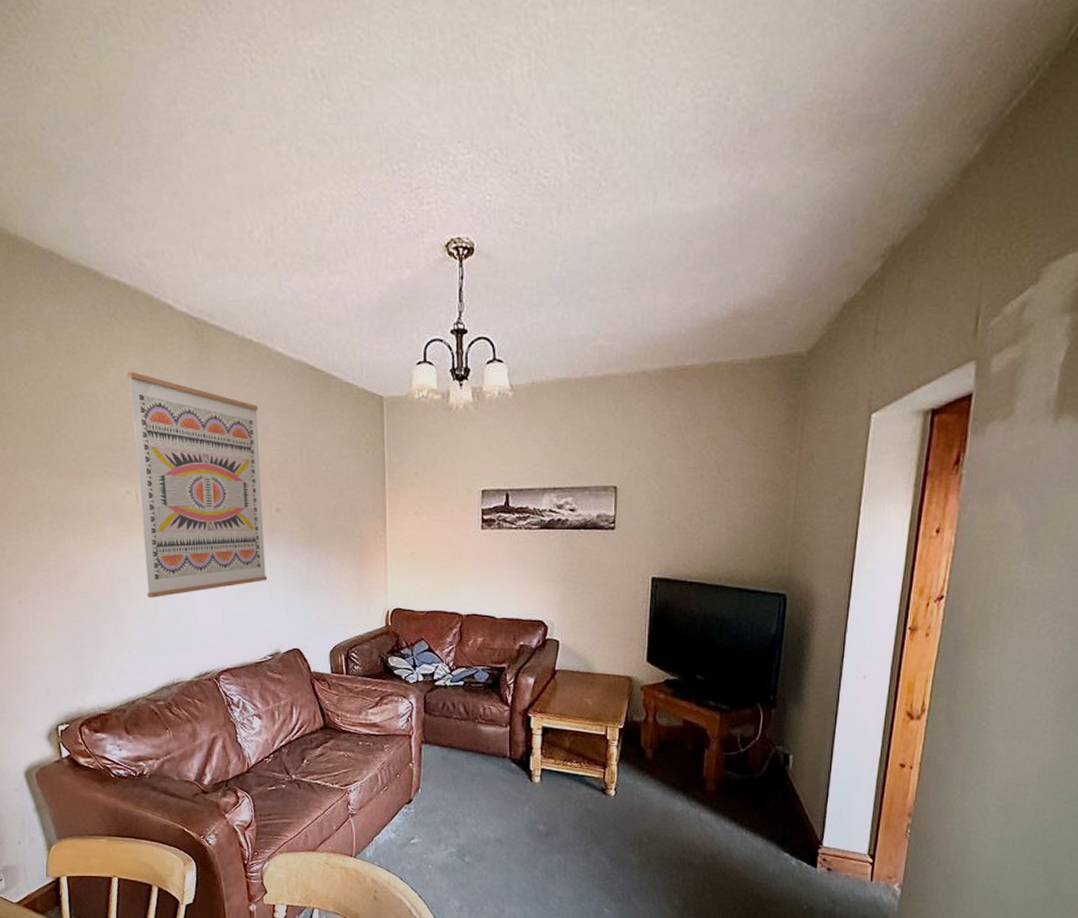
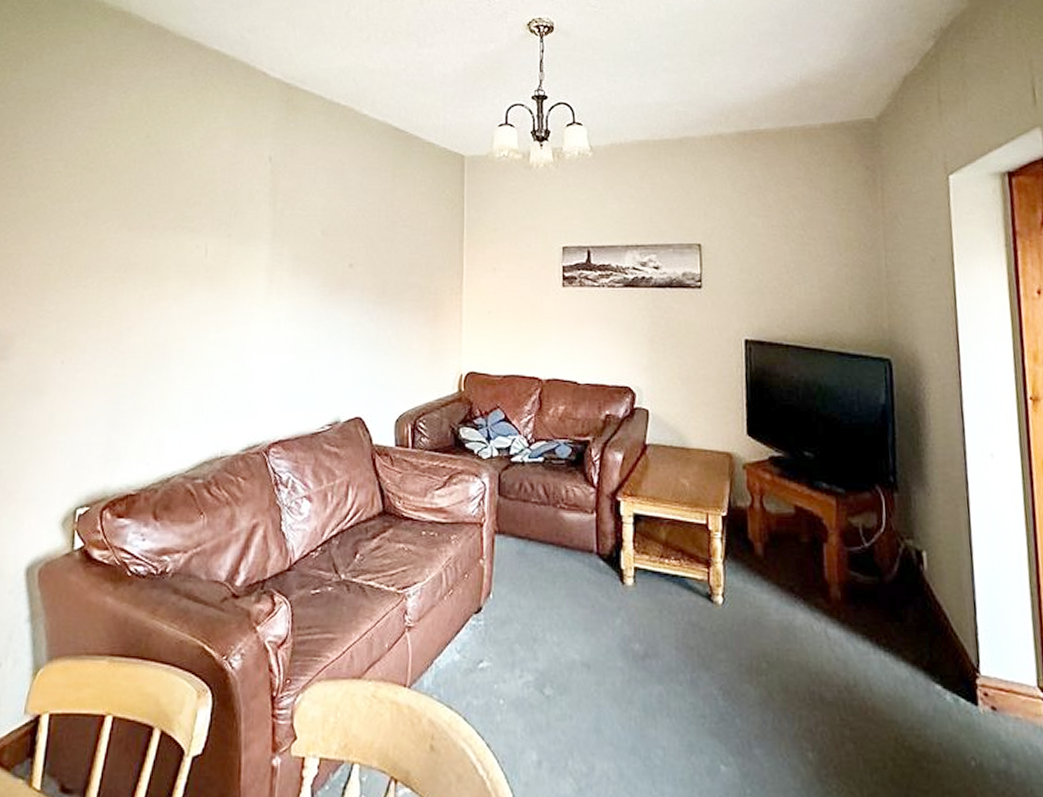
wall art: present [127,372,268,598] -> none [201,131,340,358]

